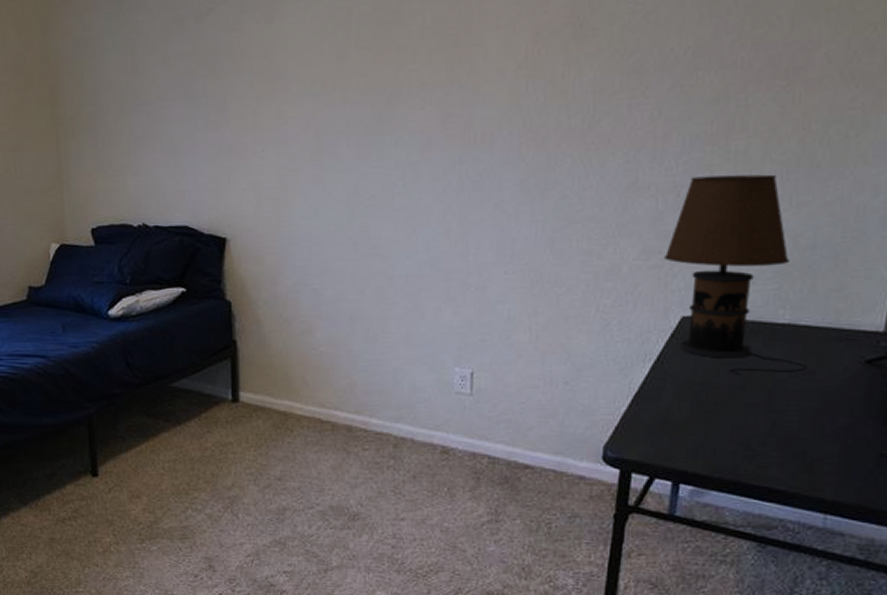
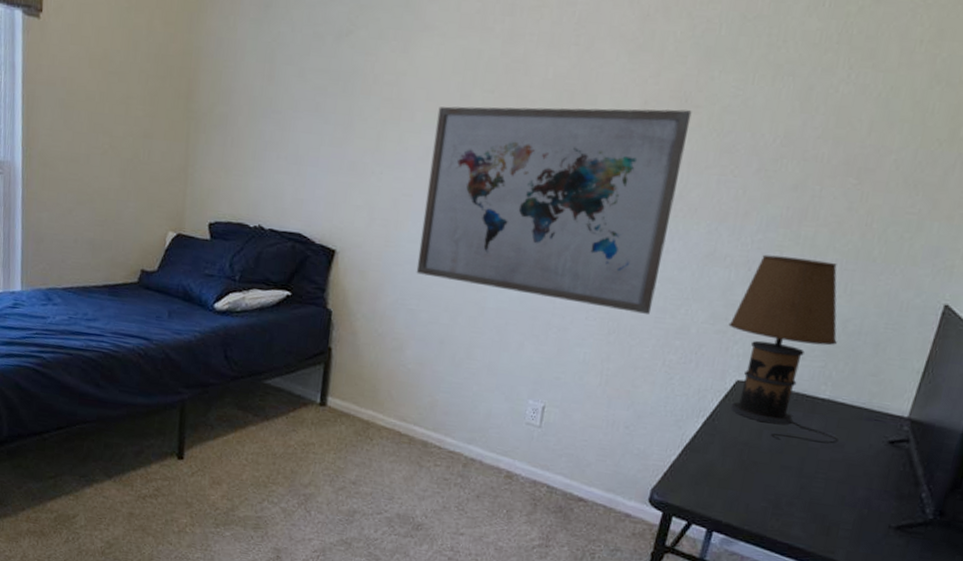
wall art: none [314,35,589,259] -> present [416,106,692,314]

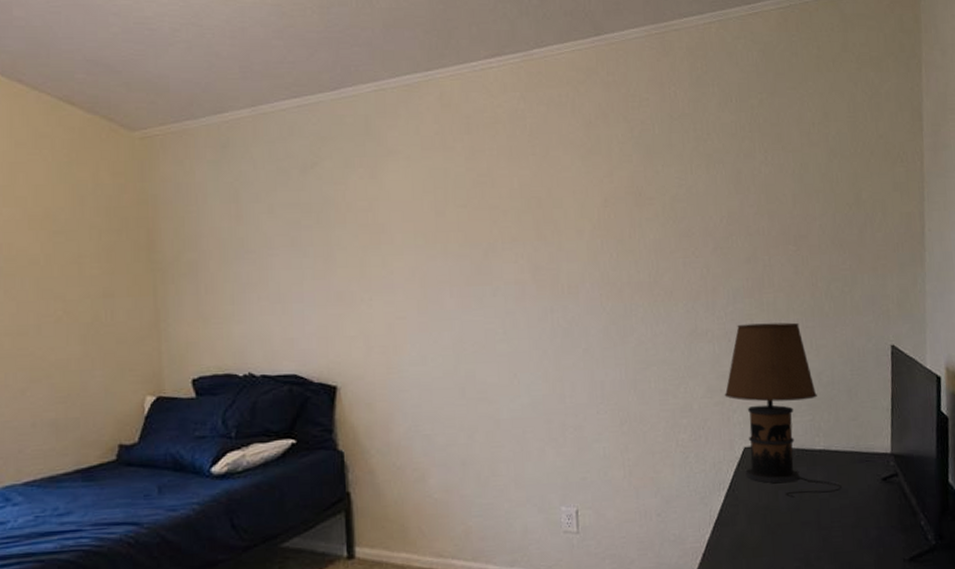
wall art: present [416,106,692,314] -> none [416,203,655,399]

